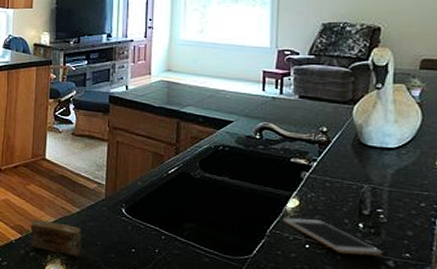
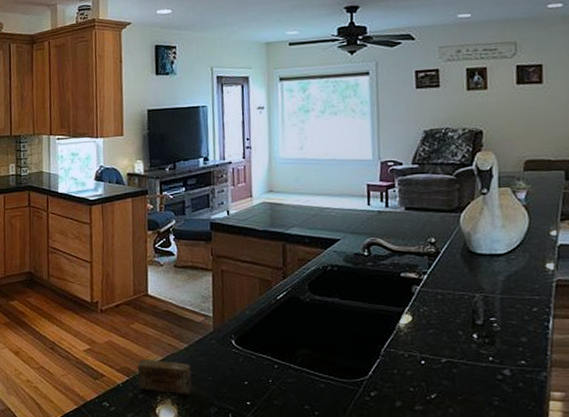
cell phone: present [282,217,382,256] -> none [396,334,498,367]

